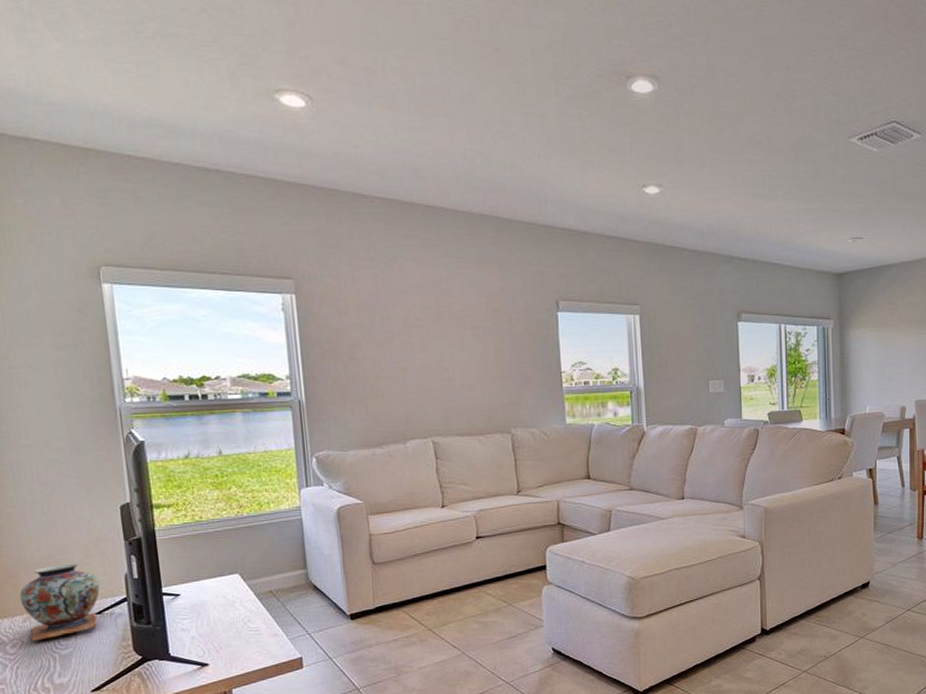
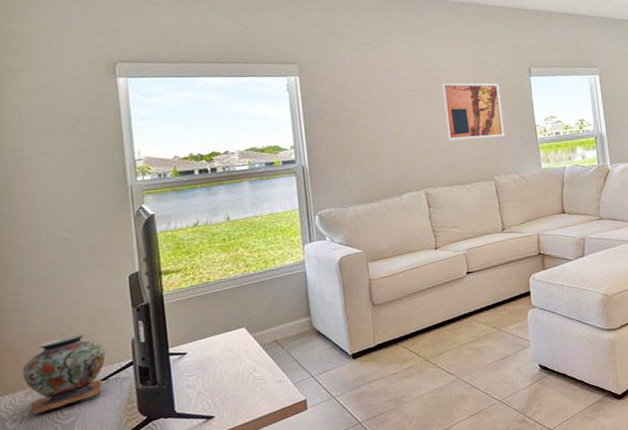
wall art: none [453,312,525,384] -> present [440,82,505,142]

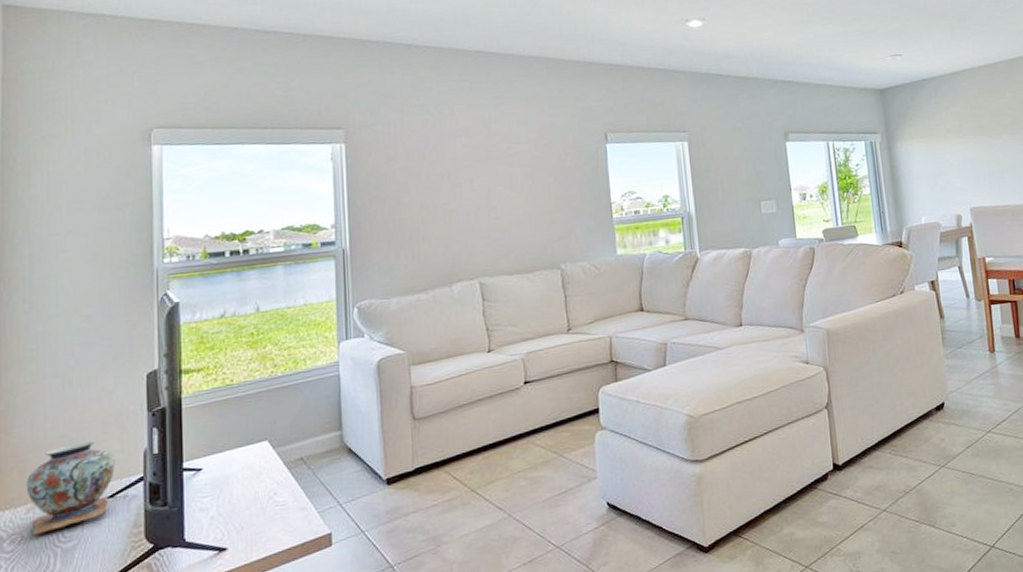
wall art: present [440,82,505,142] -> none [502,150,574,221]

